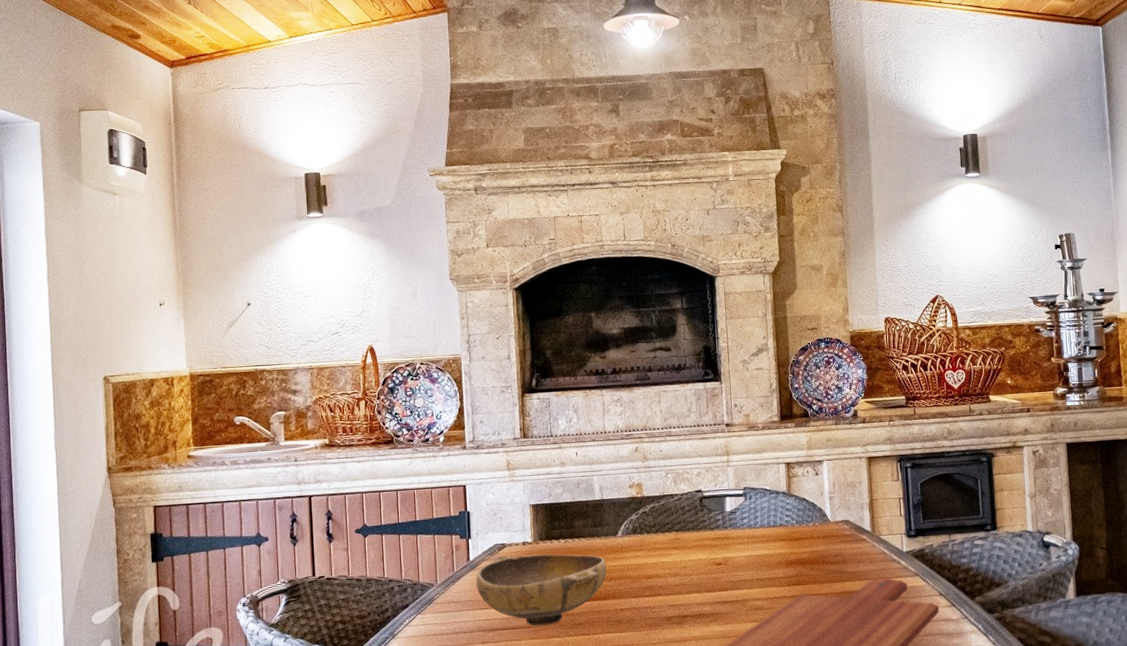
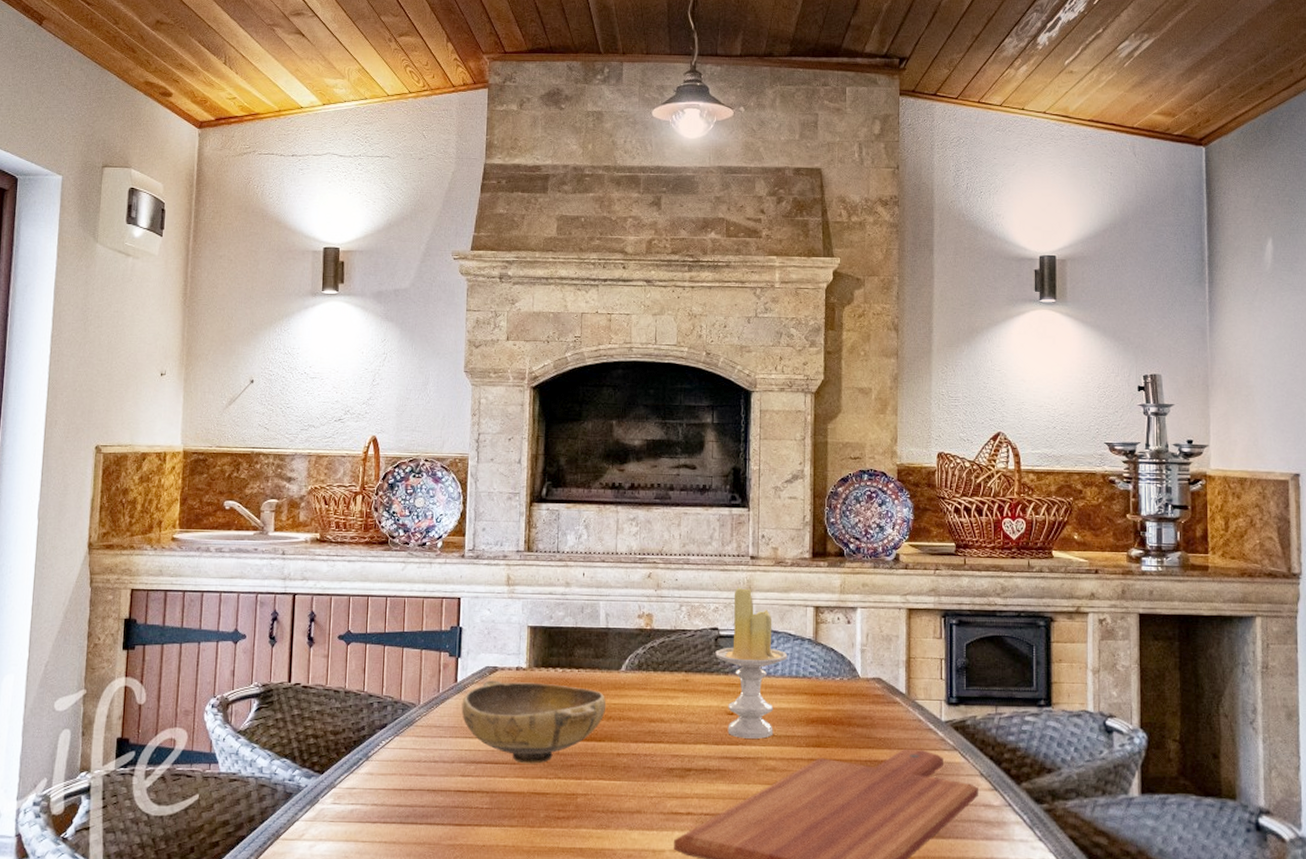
candle: none [701,452,766,585] -> present [715,587,788,739]

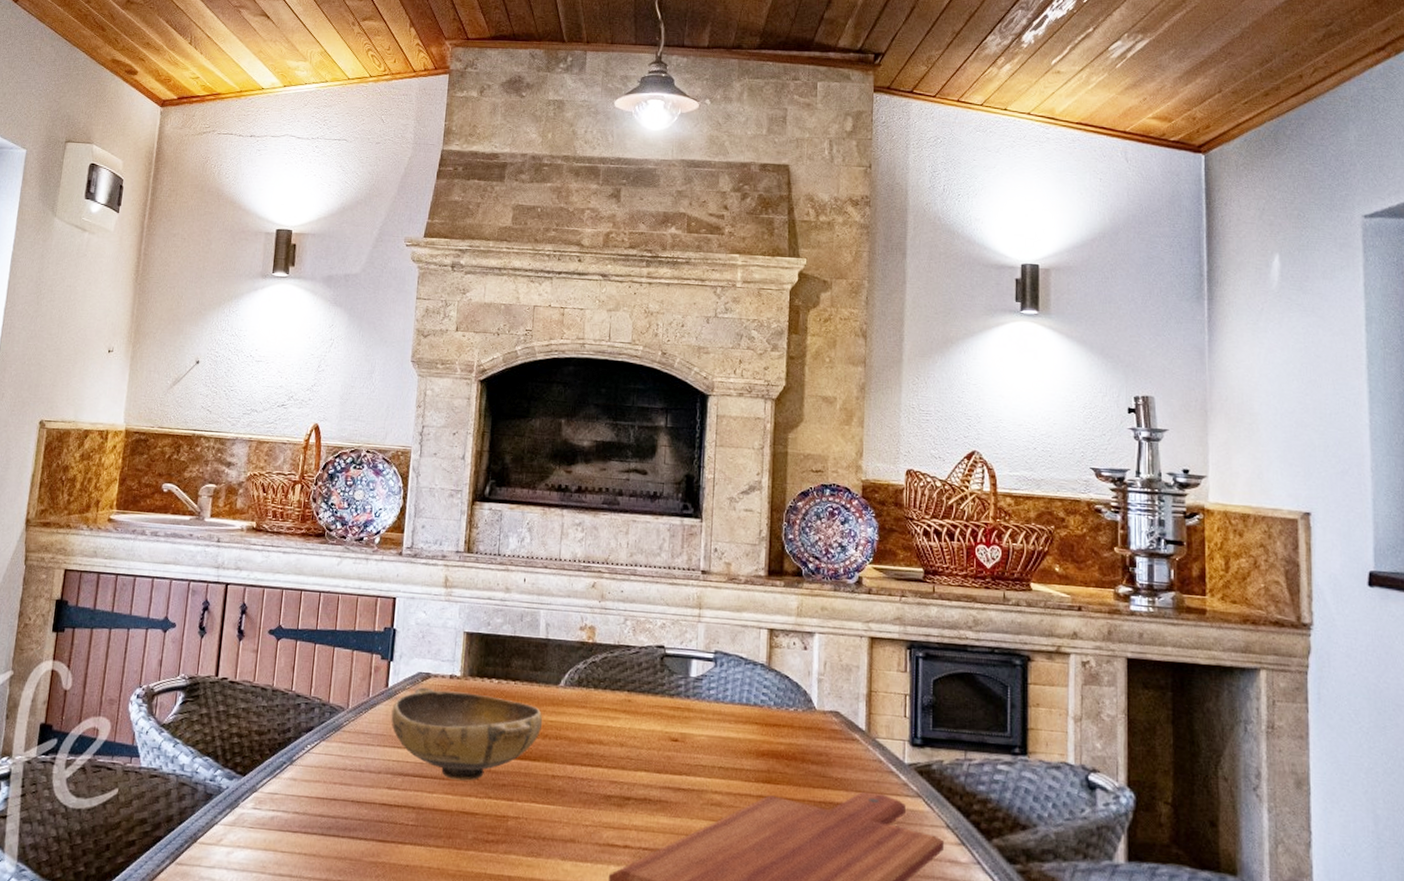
candle: present [715,587,788,739] -> none [660,603,739,770]

